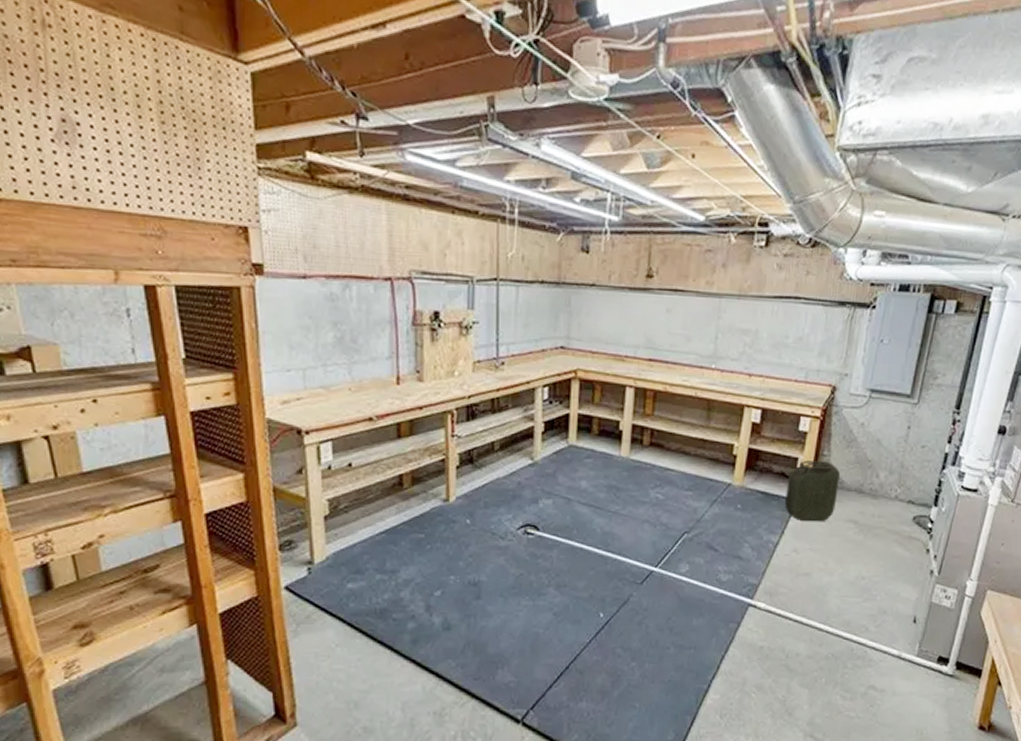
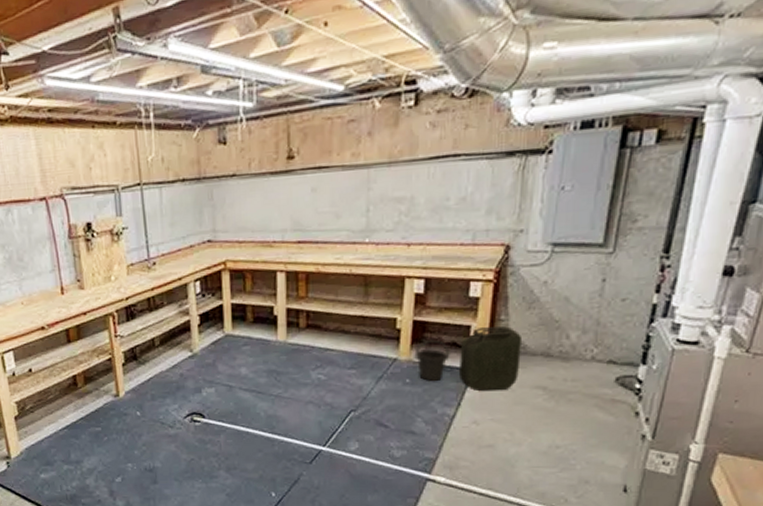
bucket: none [747,467,779,509] -> present [414,339,450,382]

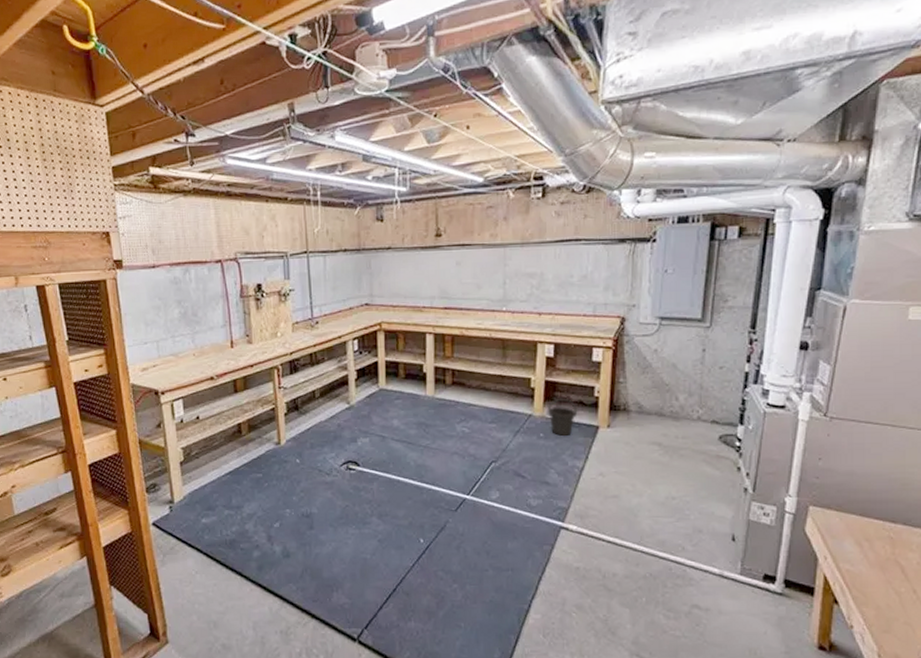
jerry can: present [460,326,521,391] -> none [586,388,638,445]

